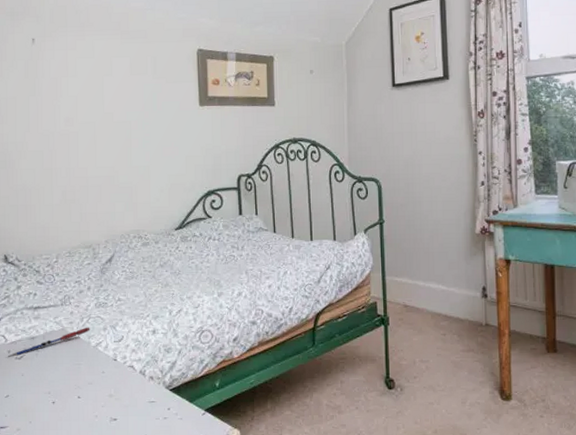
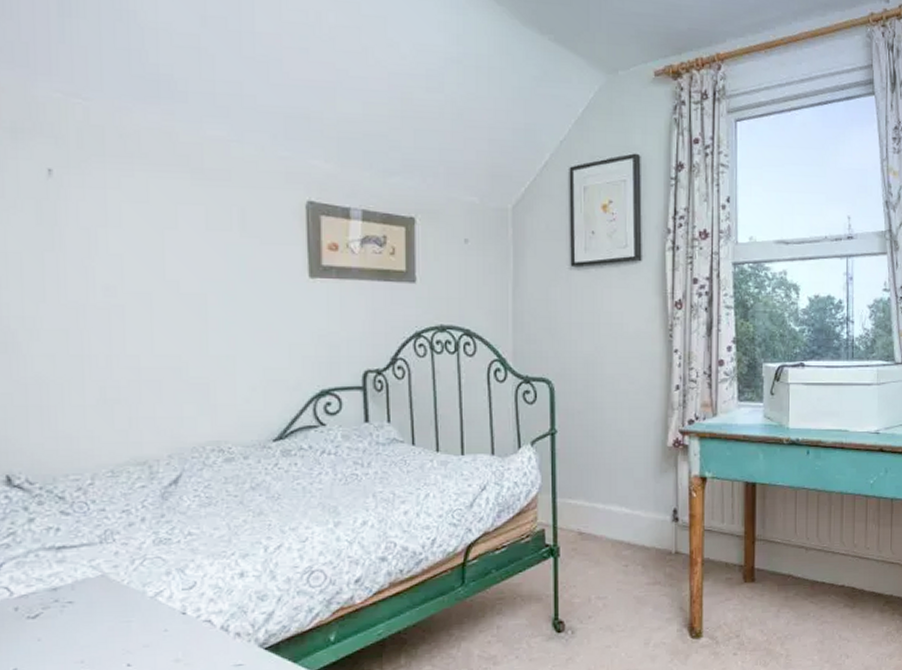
pen: present [8,327,90,357] -> none [15,571,145,616]

